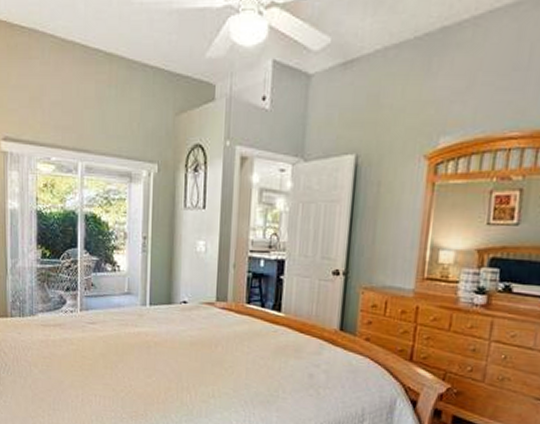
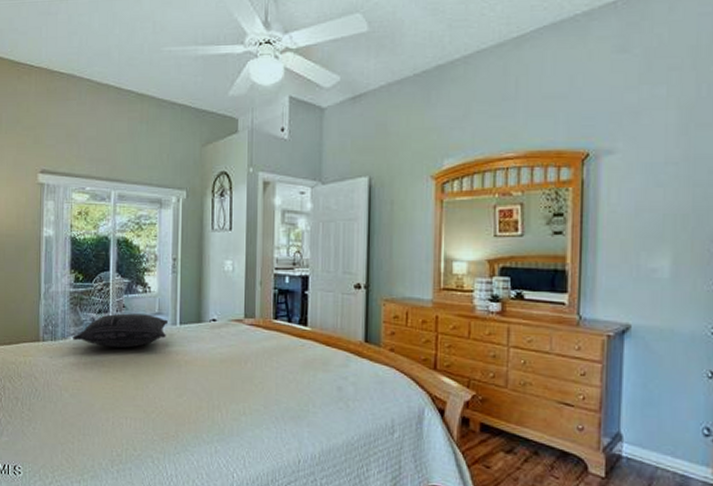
pillow: none [41,291,138,327] -> present [73,313,169,349]

